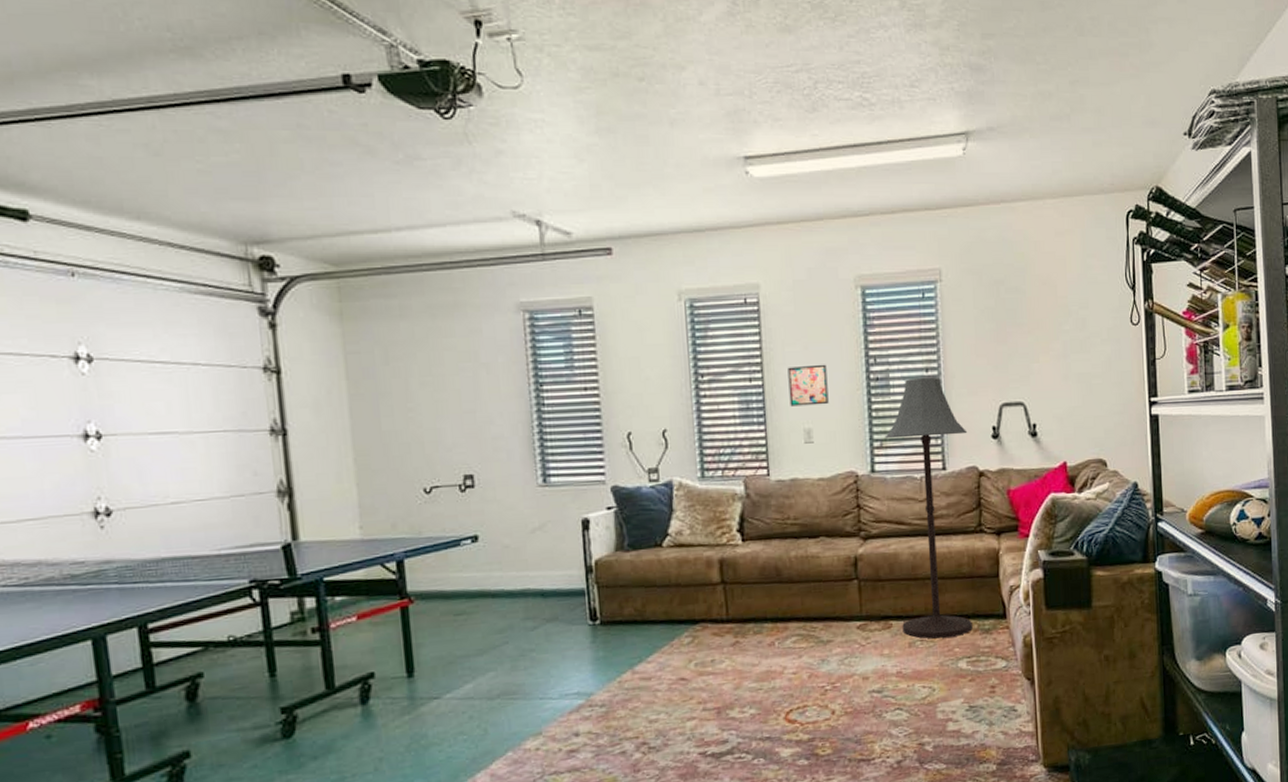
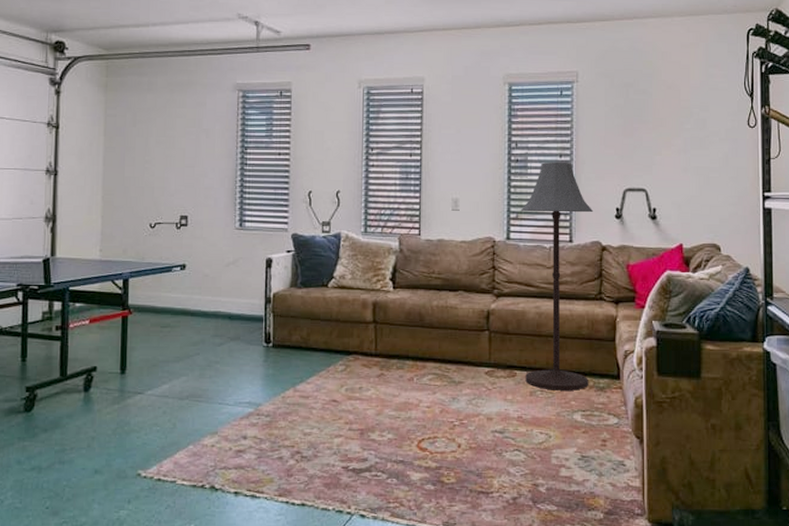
wall art: present [787,364,829,407] -> none [442,145,475,179]

